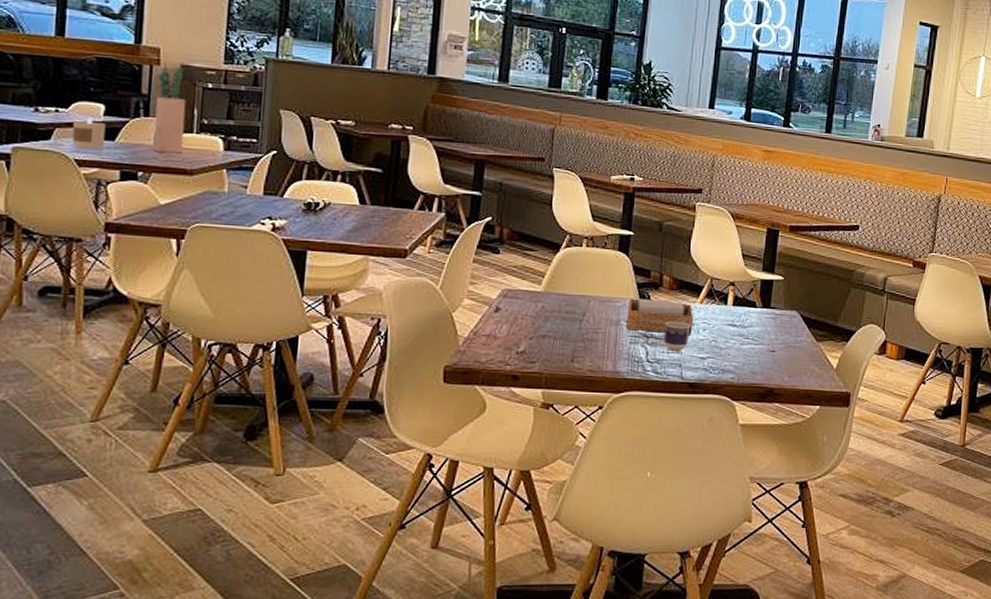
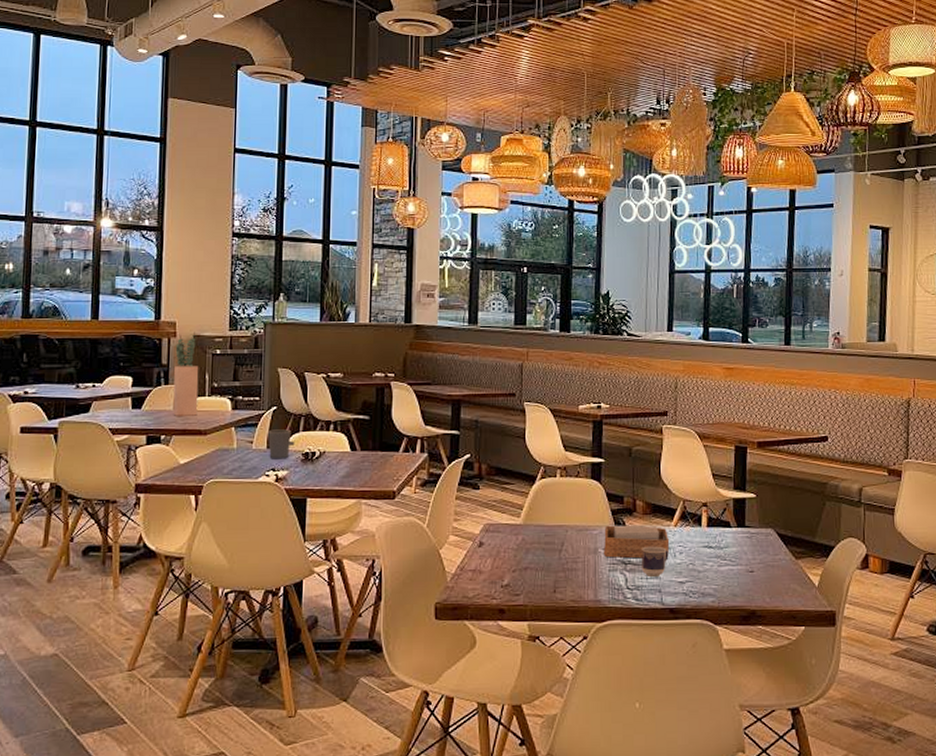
candle: present [72,118,106,151] -> none [106,390,134,420]
cup: none [265,175,297,209] -> present [268,429,295,461]

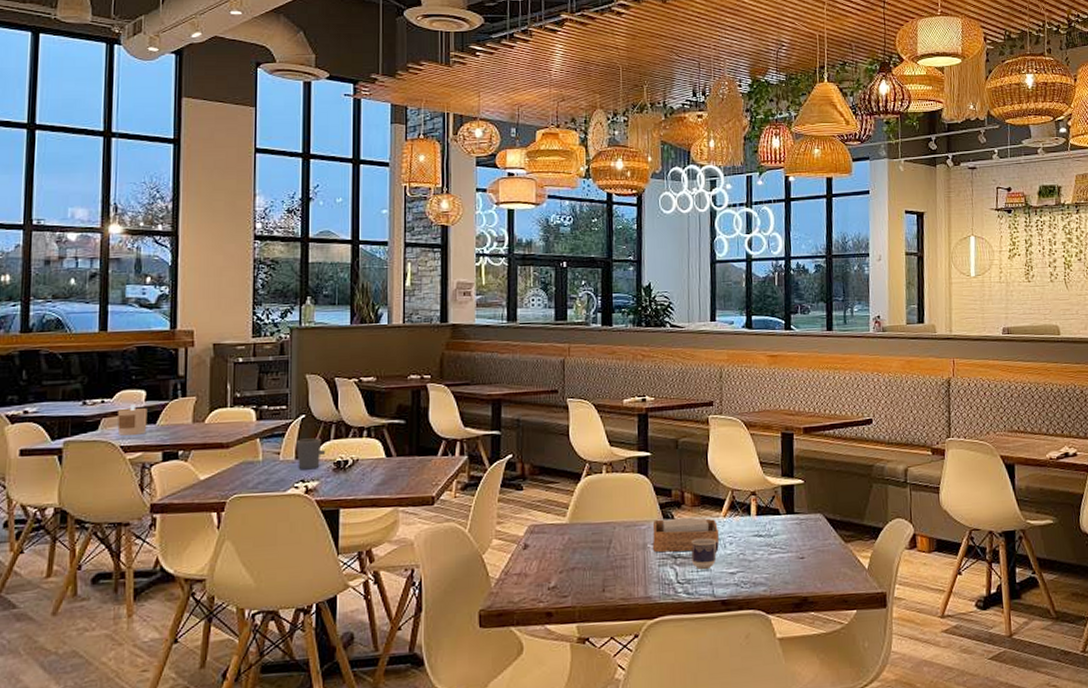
candle: none [106,390,134,420] -> present [117,405,148,437]
vase: present [173,331,199,417] -> none [191,339,220,431]

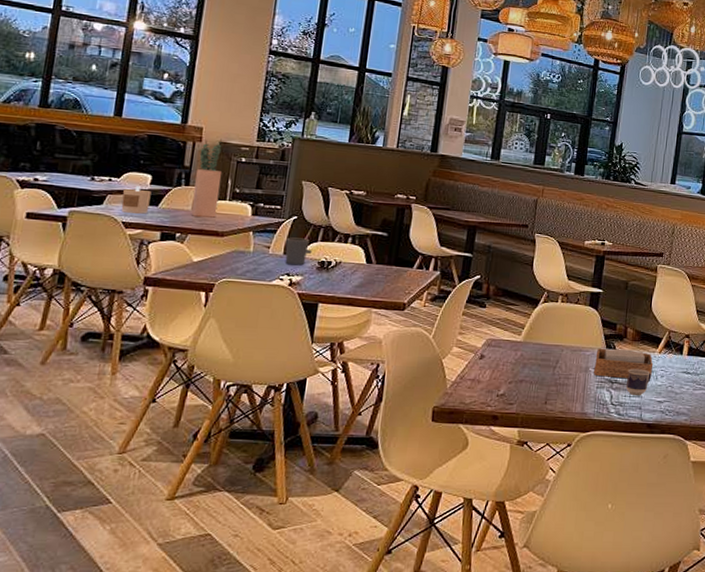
vase: none [191,339,220,431] -> present [190,138,224,218]

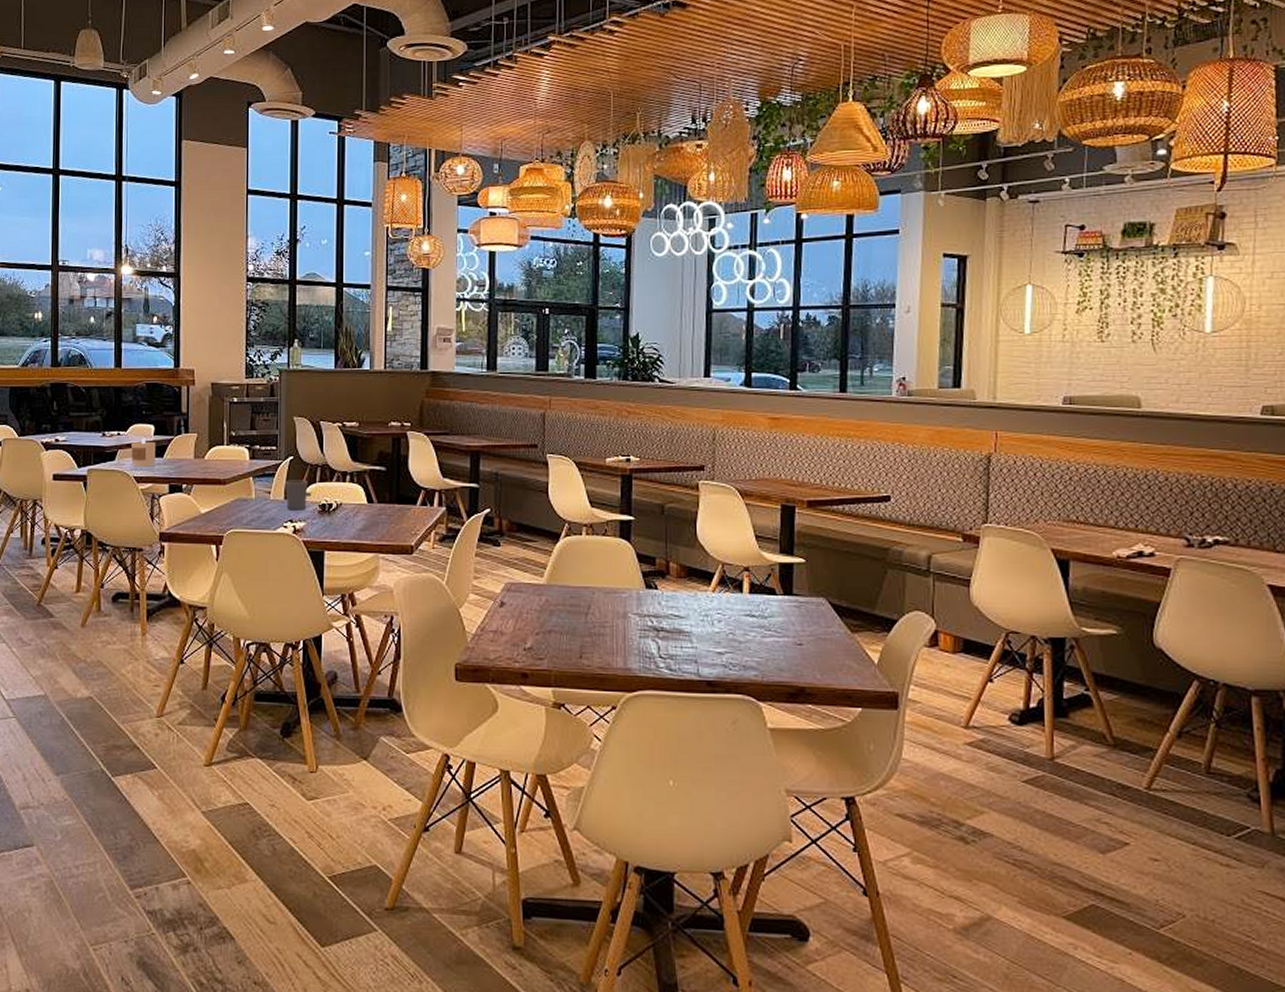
vase: present [190,138,224,218] -> none [193,379,217,466]
napkin holder: present [594,348,654,379] -> none [634,588,707,626]
cup: present [625,368,652,395] -> none [675,612,706,645]

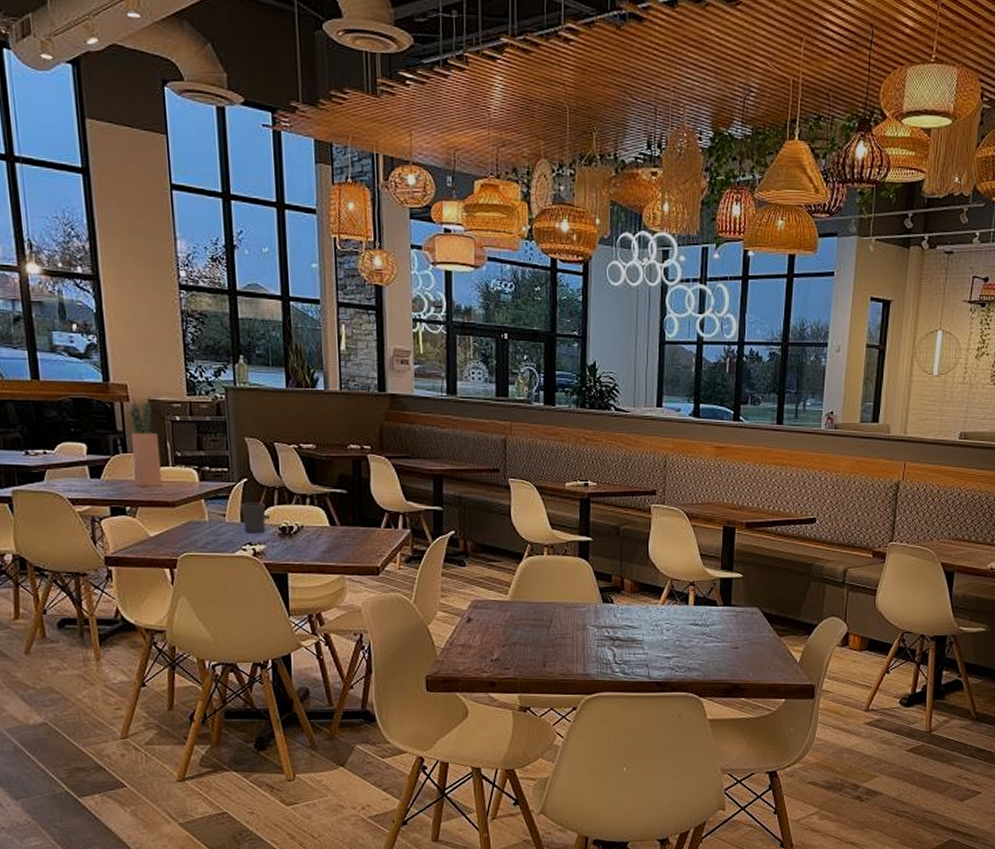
candle: present [131,438,156,468] -> none [61,458,92,489]
vase: none [193,379,217,466] -> present [130,395,163,488]

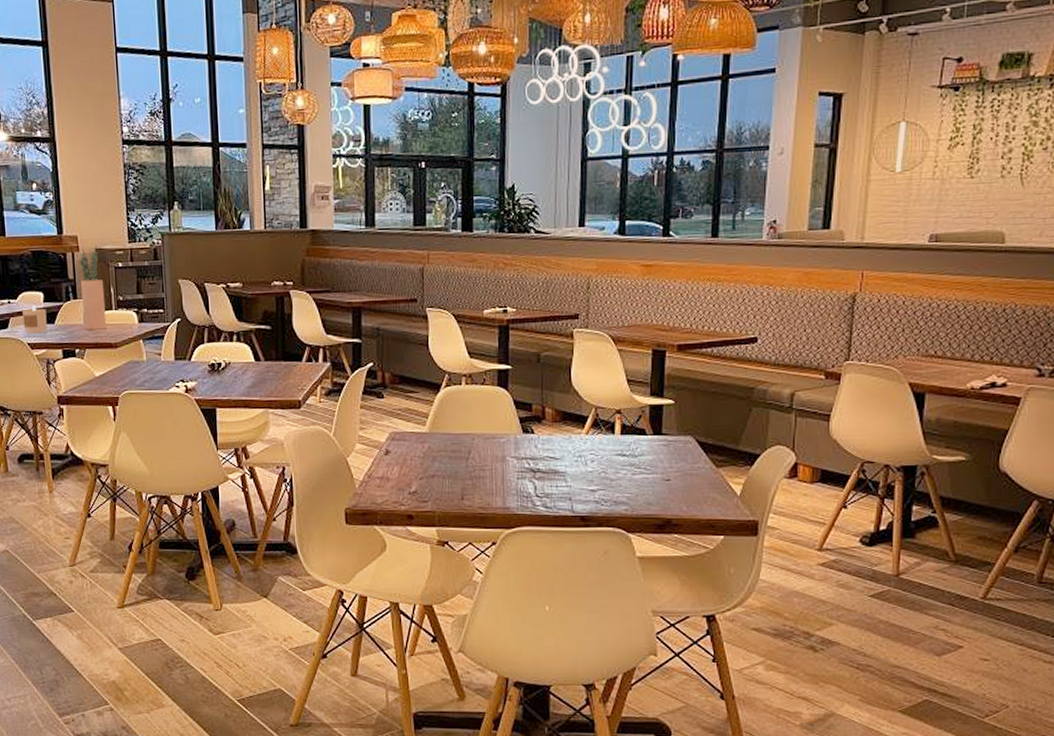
candle: none [61,458,92,489] -> present [22,305,48,335]
cup: present [241,502,271,535] -> none [175,341,201,372]

